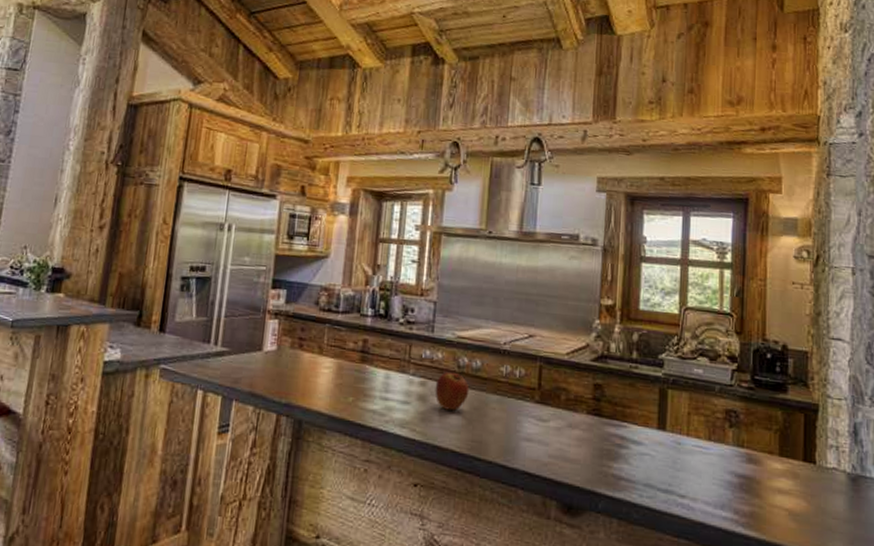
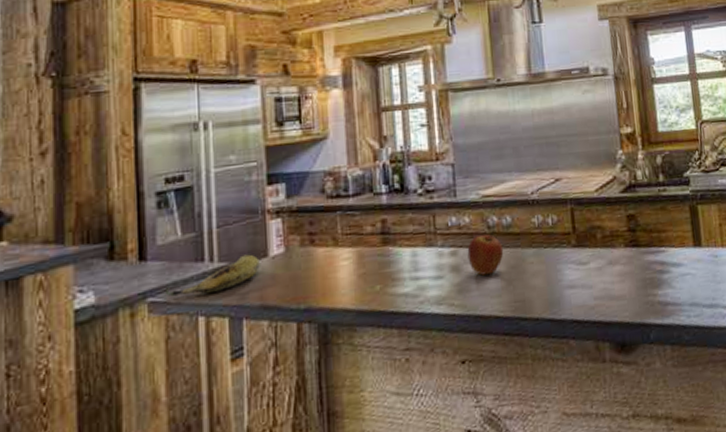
fruit: none [174,345,255,372] -> present [164,254,260,297]

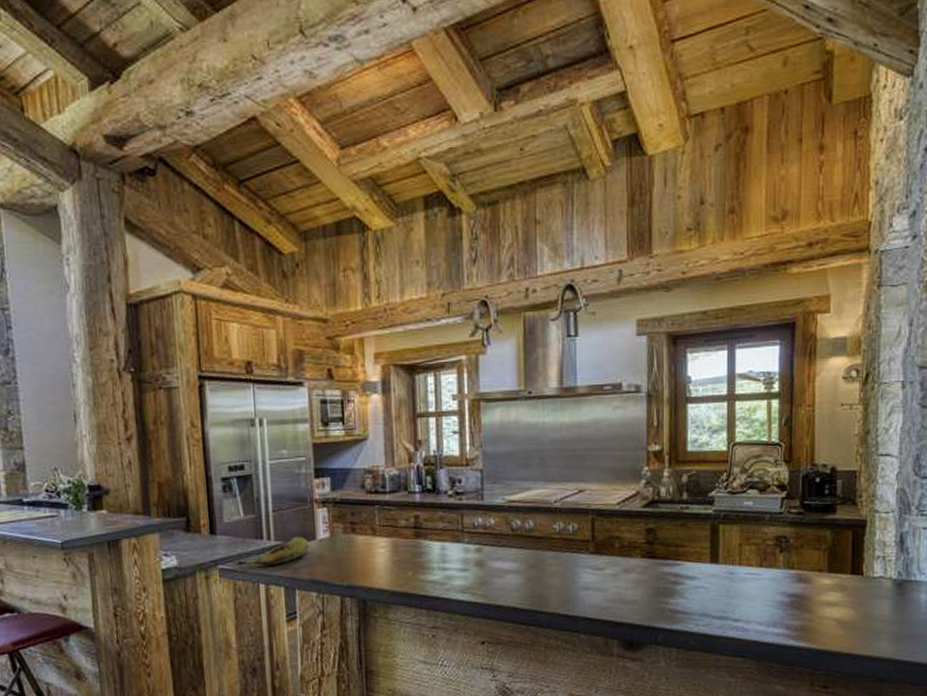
fruit: present [467,231,504,276] -> none [491,533,525,572]

